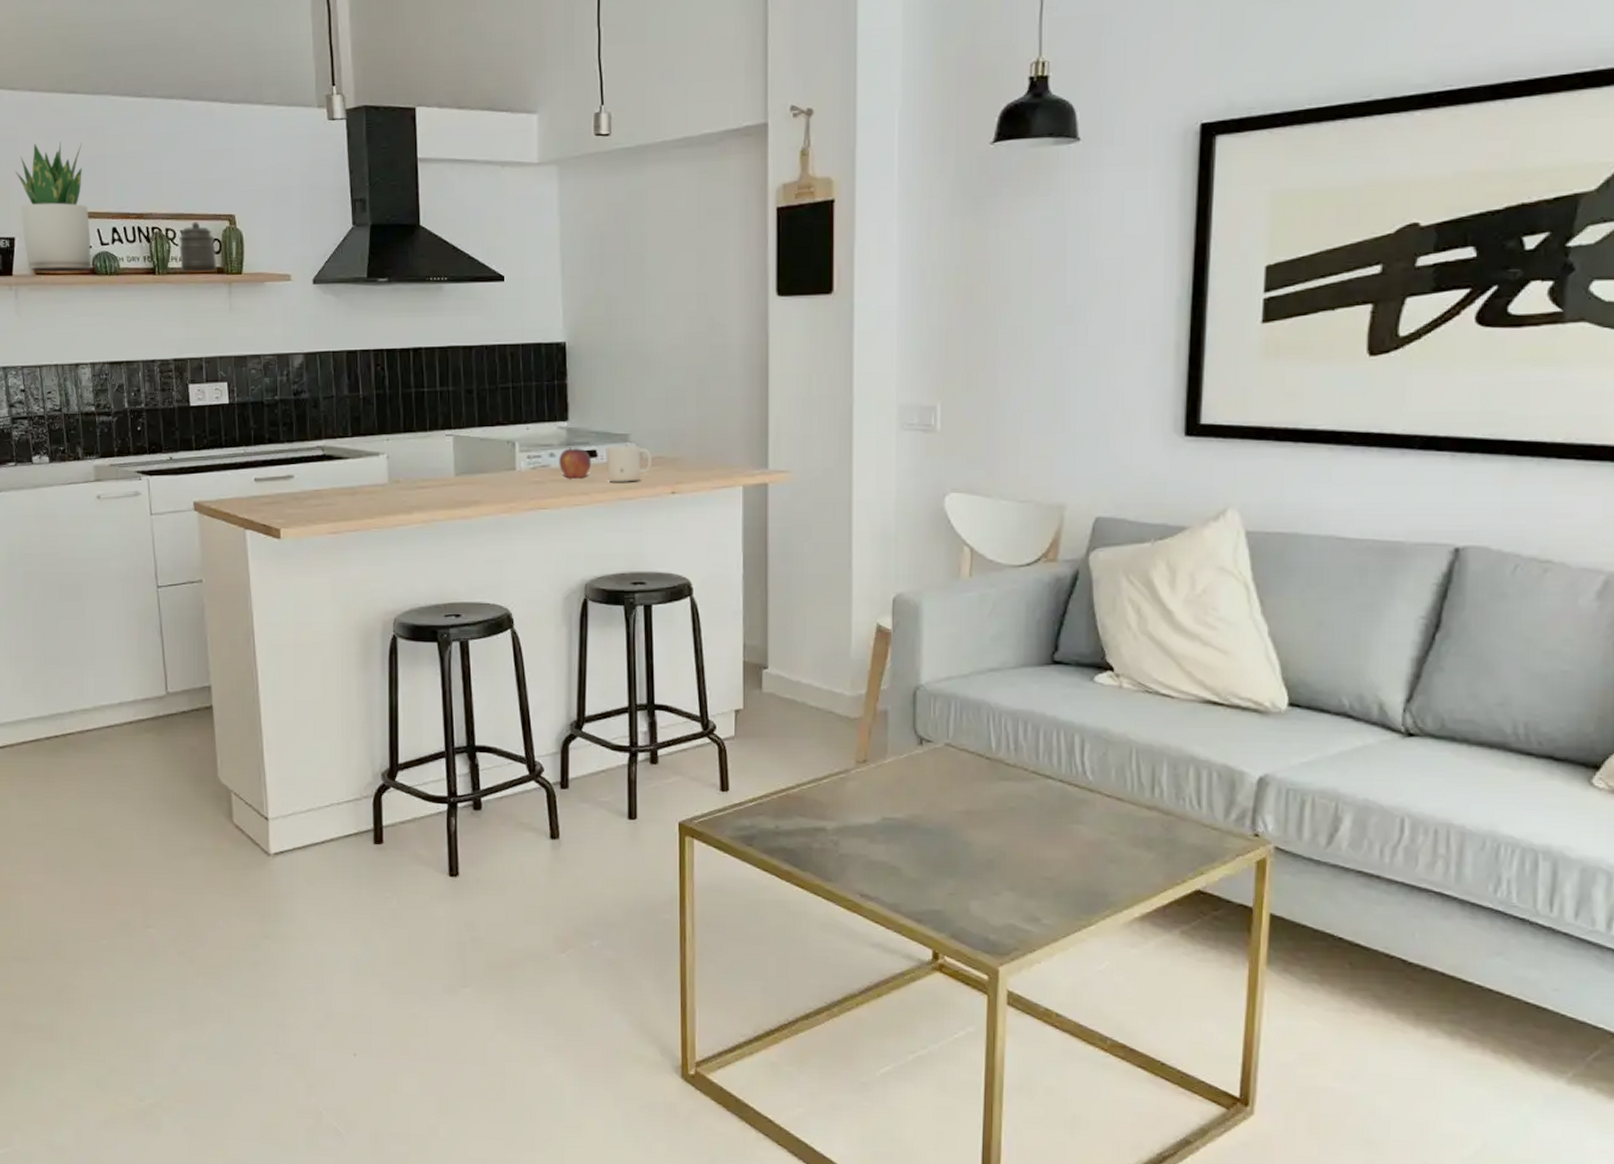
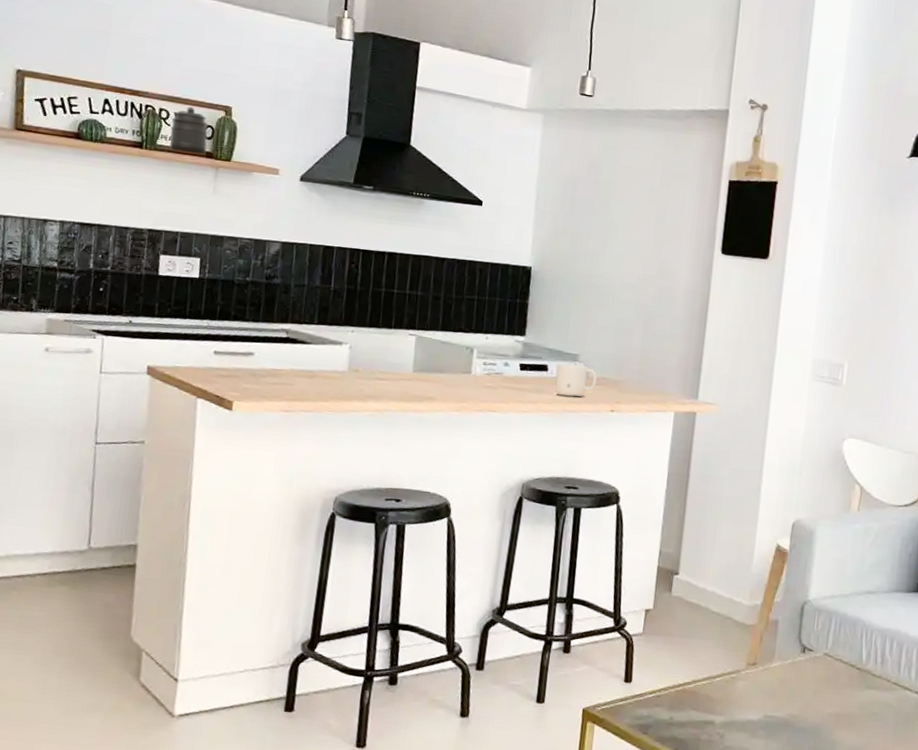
planter: present [16,141,91,272] -> none [9,9,86,134]
fruit: present [559,447,592,480] -> none [512,359,543,390]

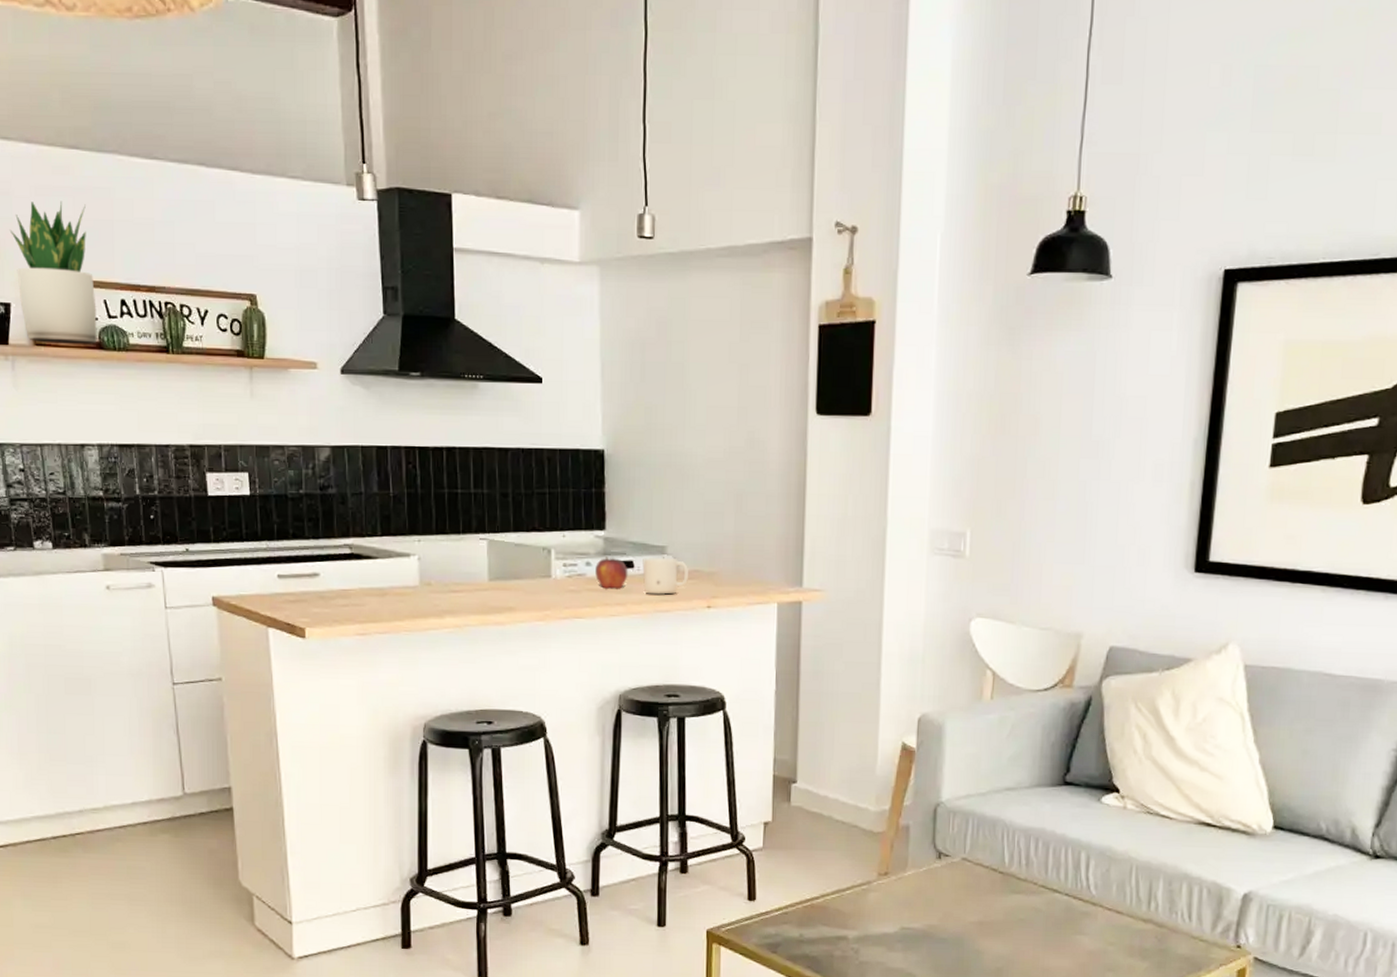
planter: none [9,9,86,134] -> present [11,201,97,344]
jar: present [169,107,208,154] -> none [195,299,237,353]
fruit: none [512,359,543,390] -> present [595,556,628,591]

